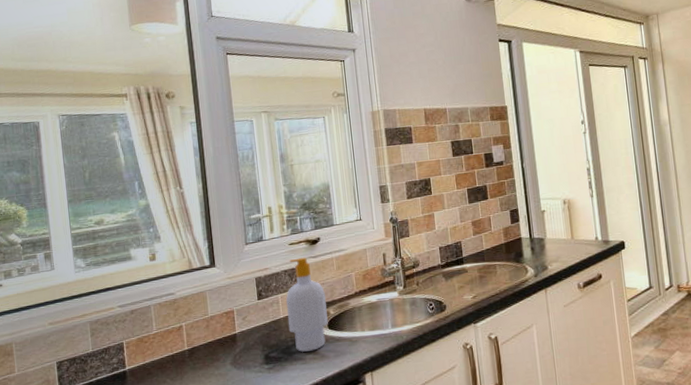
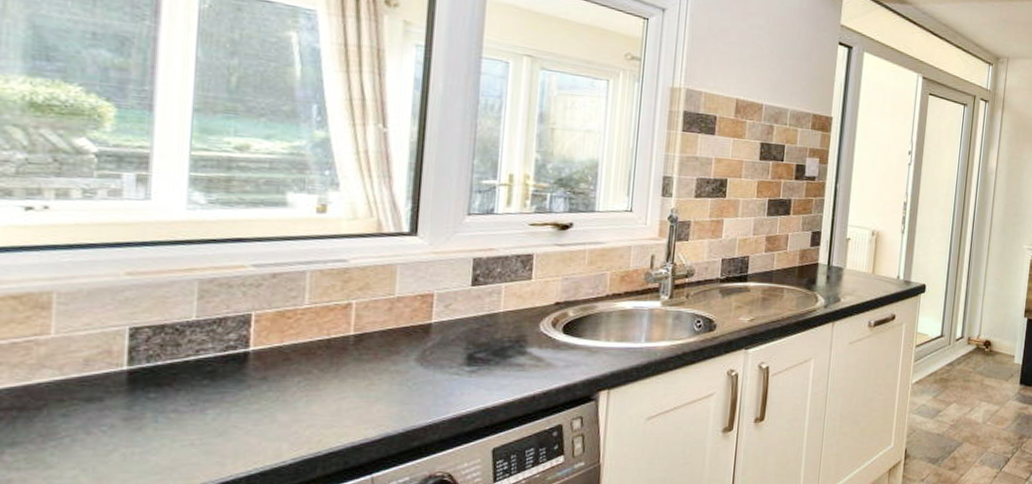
soap bottle: present [285,257,328,352] -> none [508,243,567,357]

